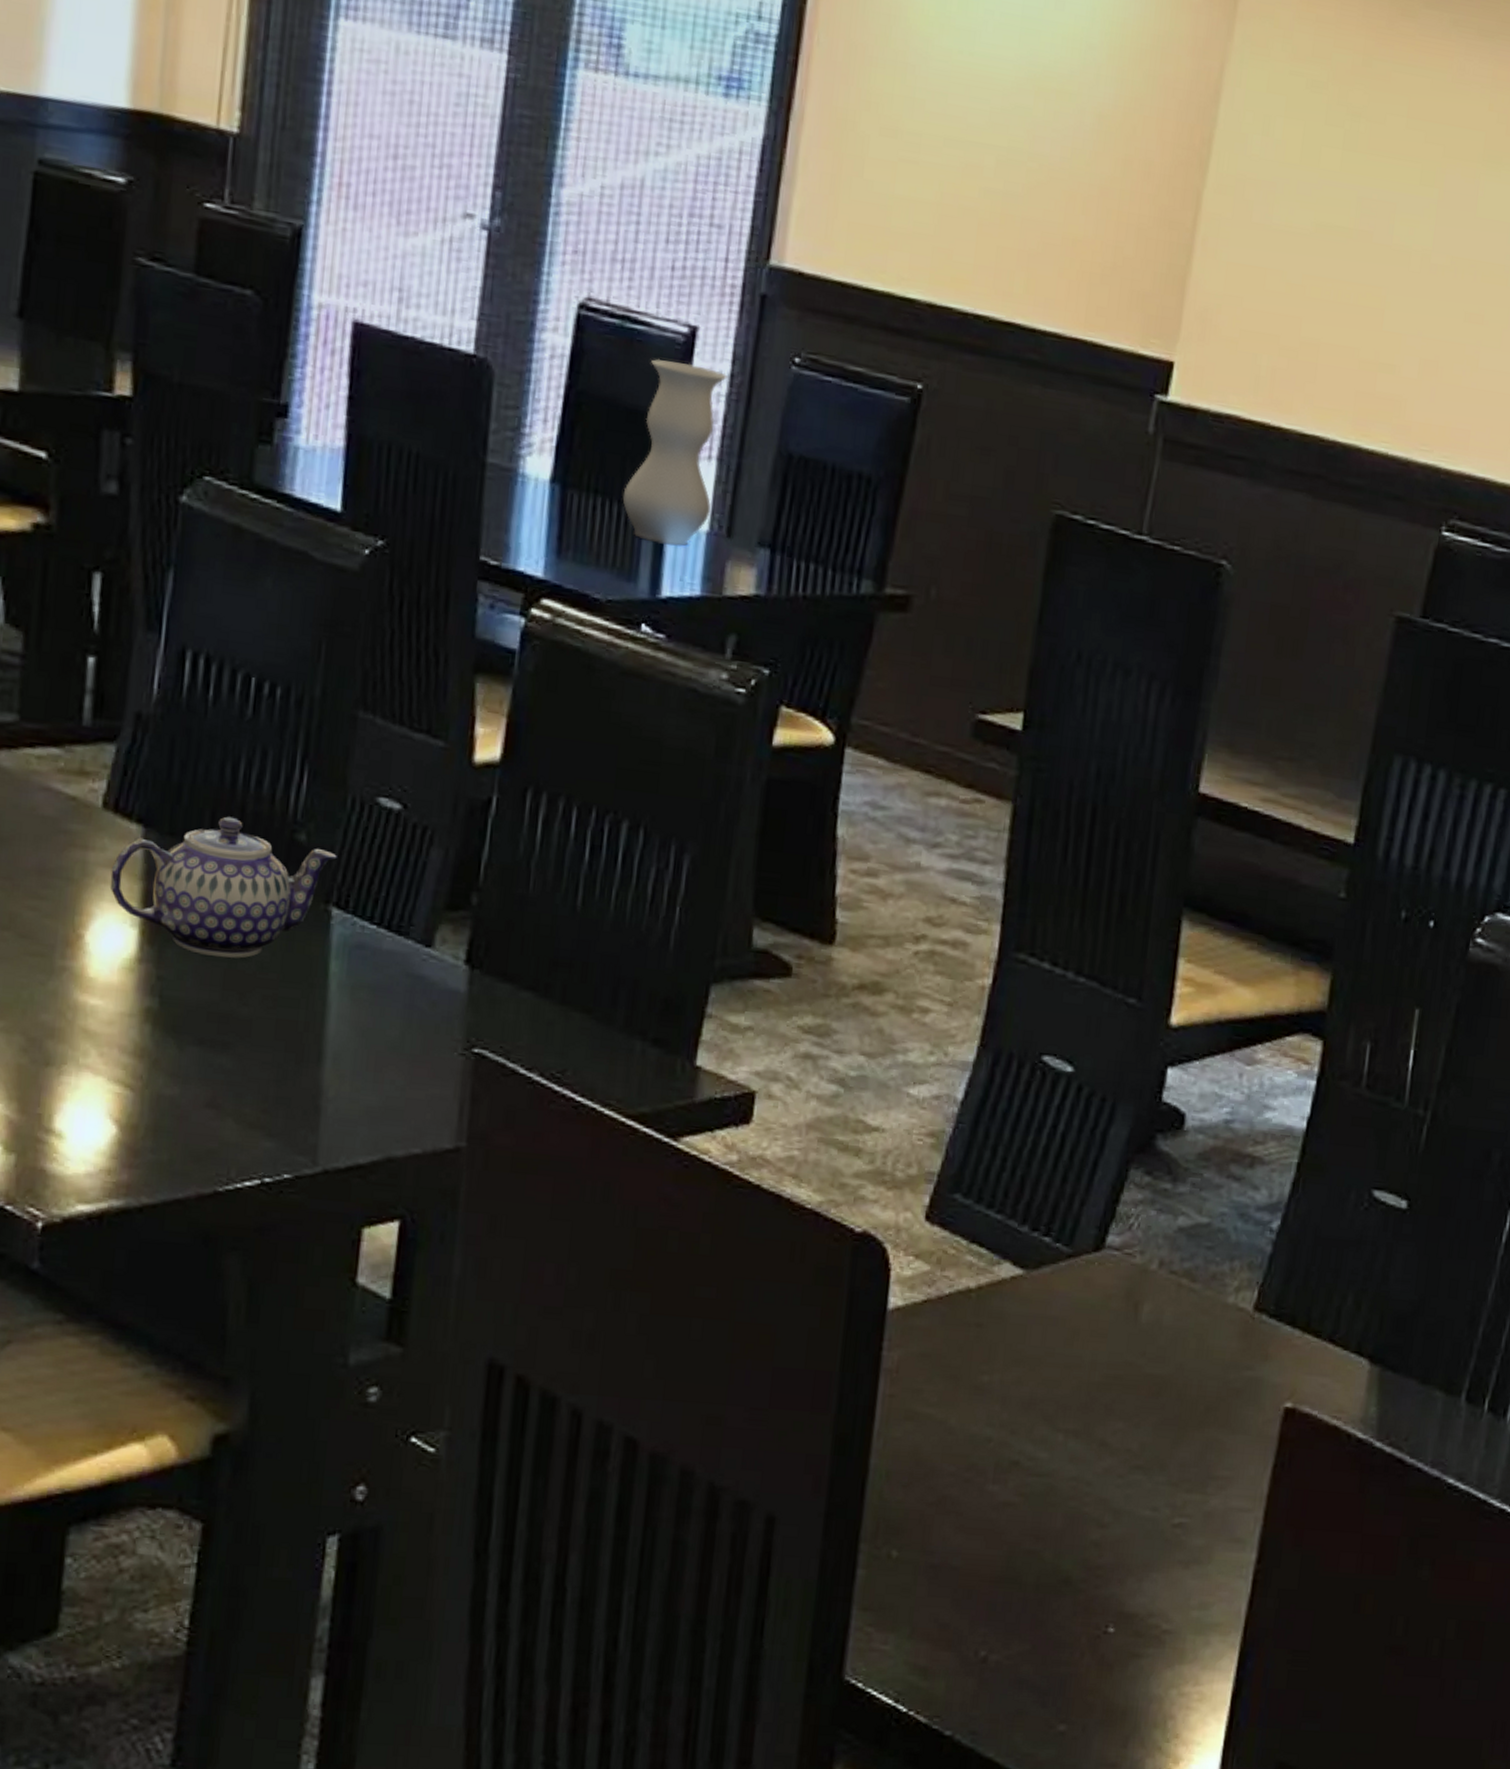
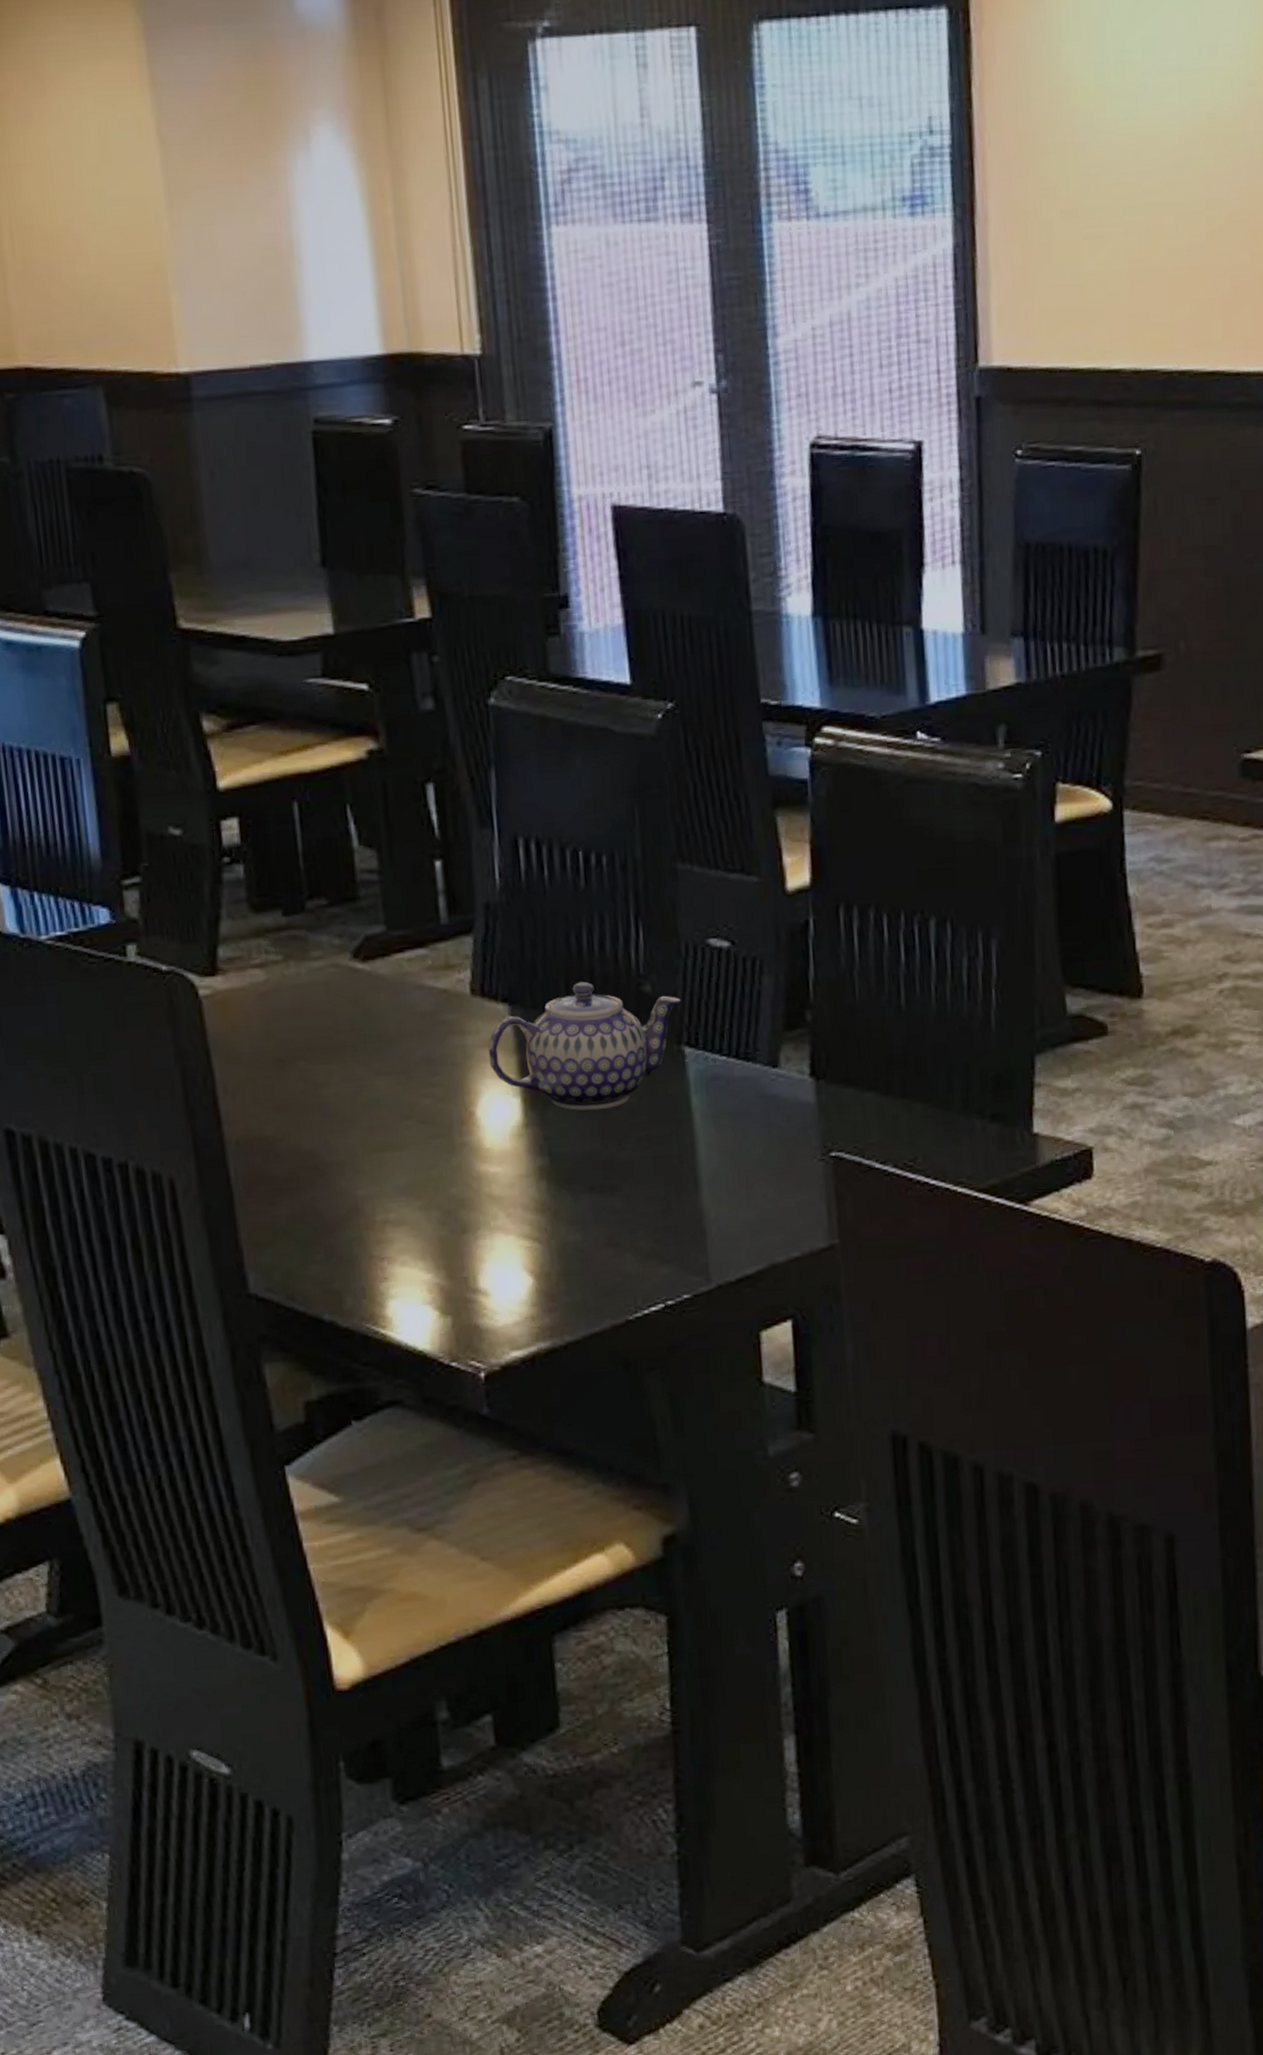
vase: present [622,358,728,547] -> none [879,477,962,655]

